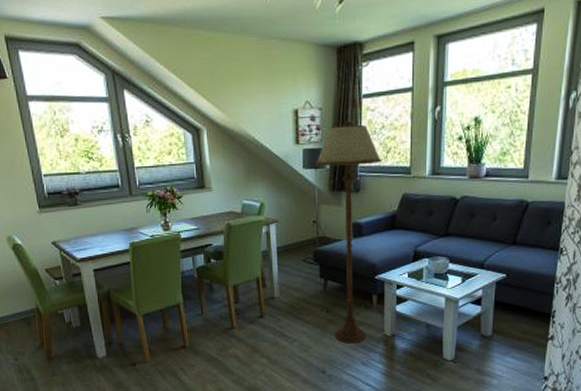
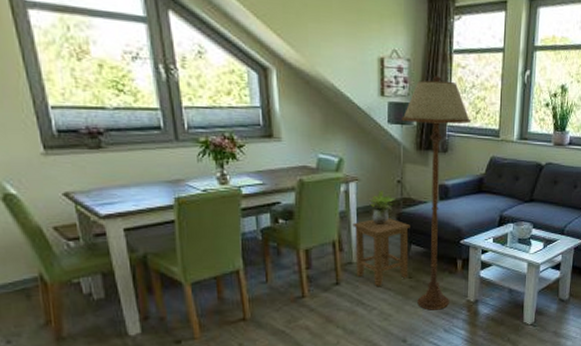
stool: none [274,255,326,319] -> present [352,218,410,286]
potted plant: none [289,229,312,262] -> present [371,189,396,224]

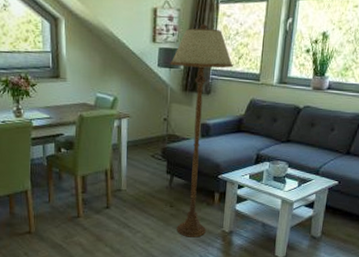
stool: present [352,218,410,286] -> none [123,151,174,212]
potted plant: present [371,189,396,224] -> none [139,126,162,157]

